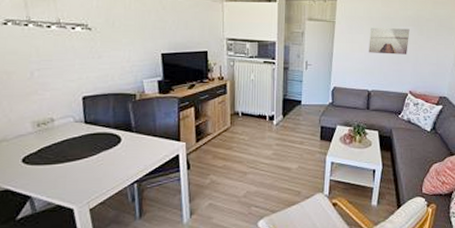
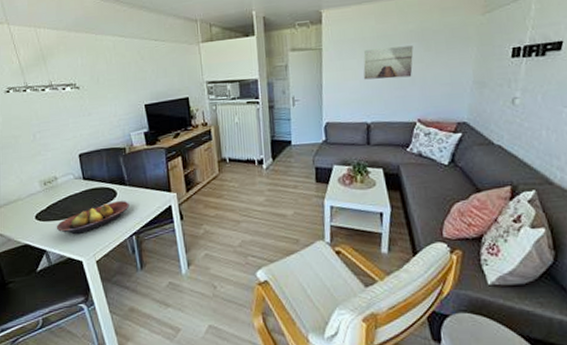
fruit bowl: none [46,148,134,181] -> present [56,201,129,235]

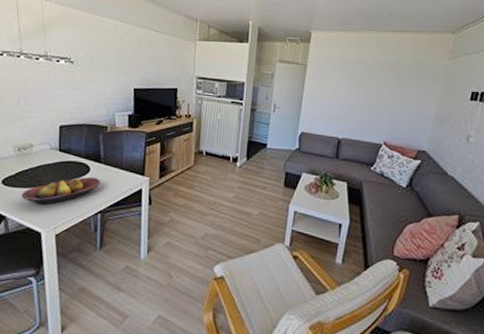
wall art: present [363,45,414,80] -> none [341,72,387,103]

